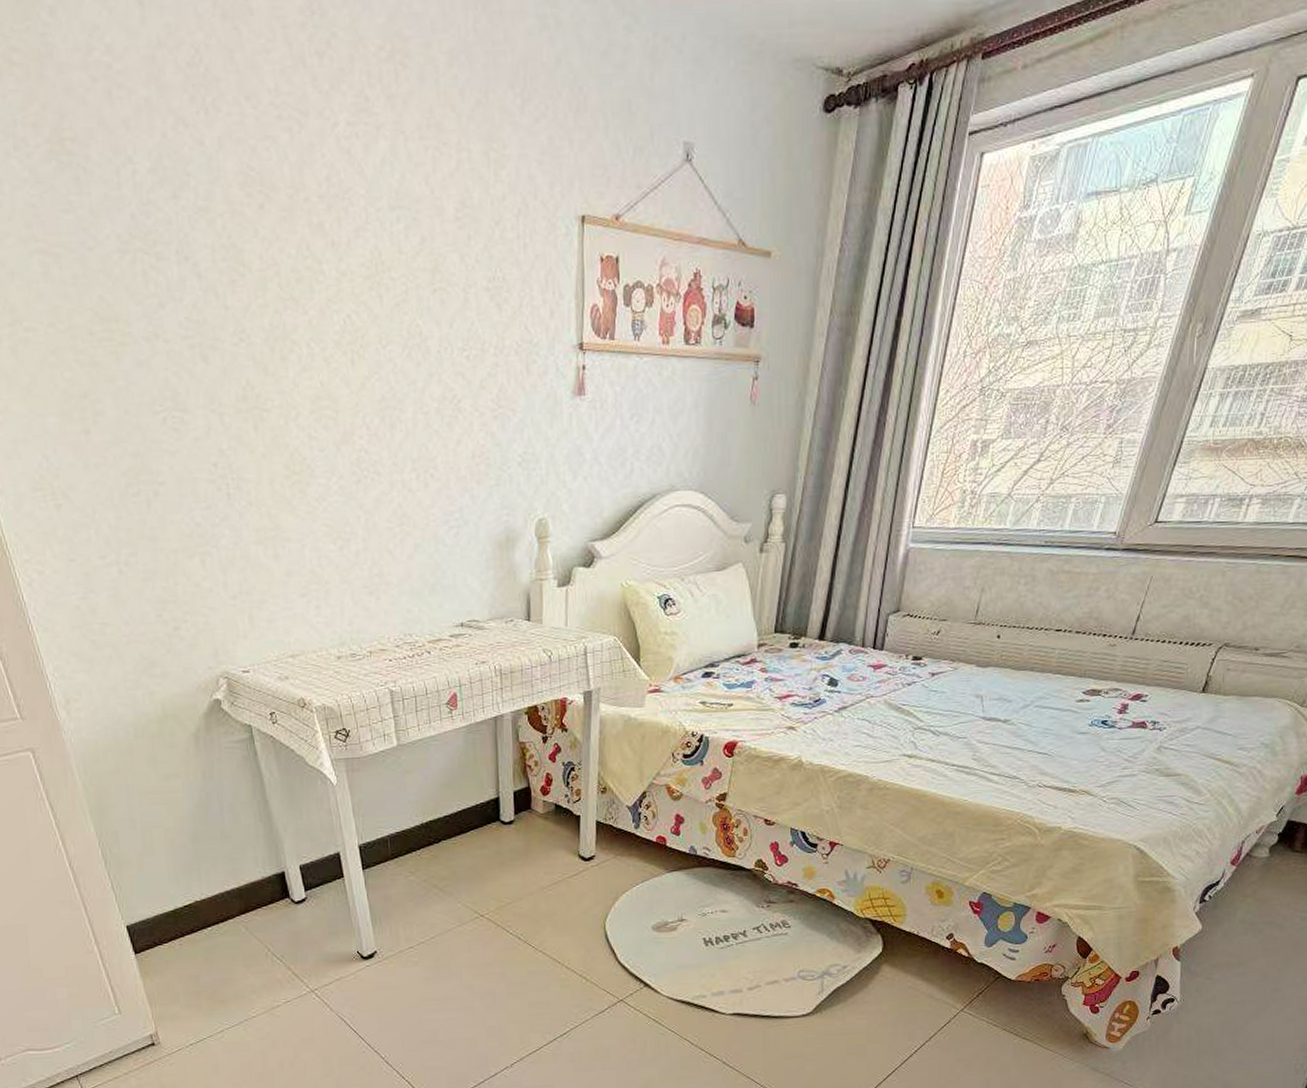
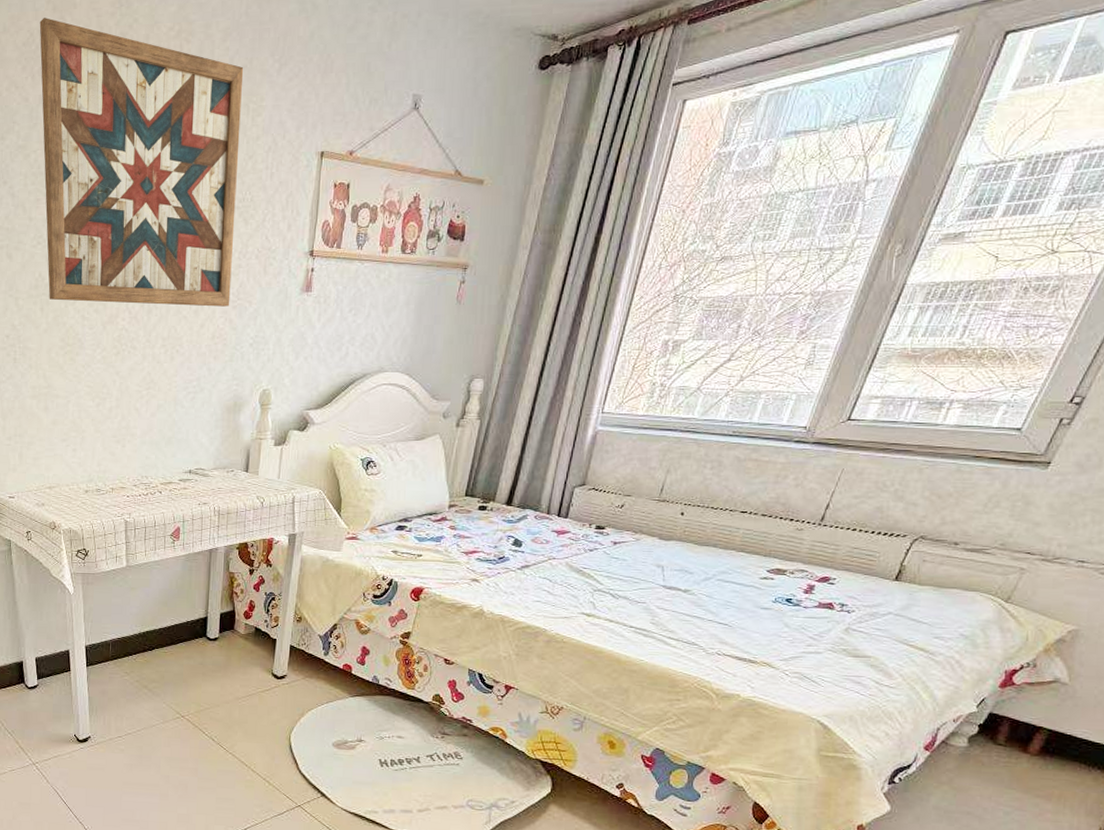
wall art: none [206,27,490,418] -> present [39,18,244,307]

